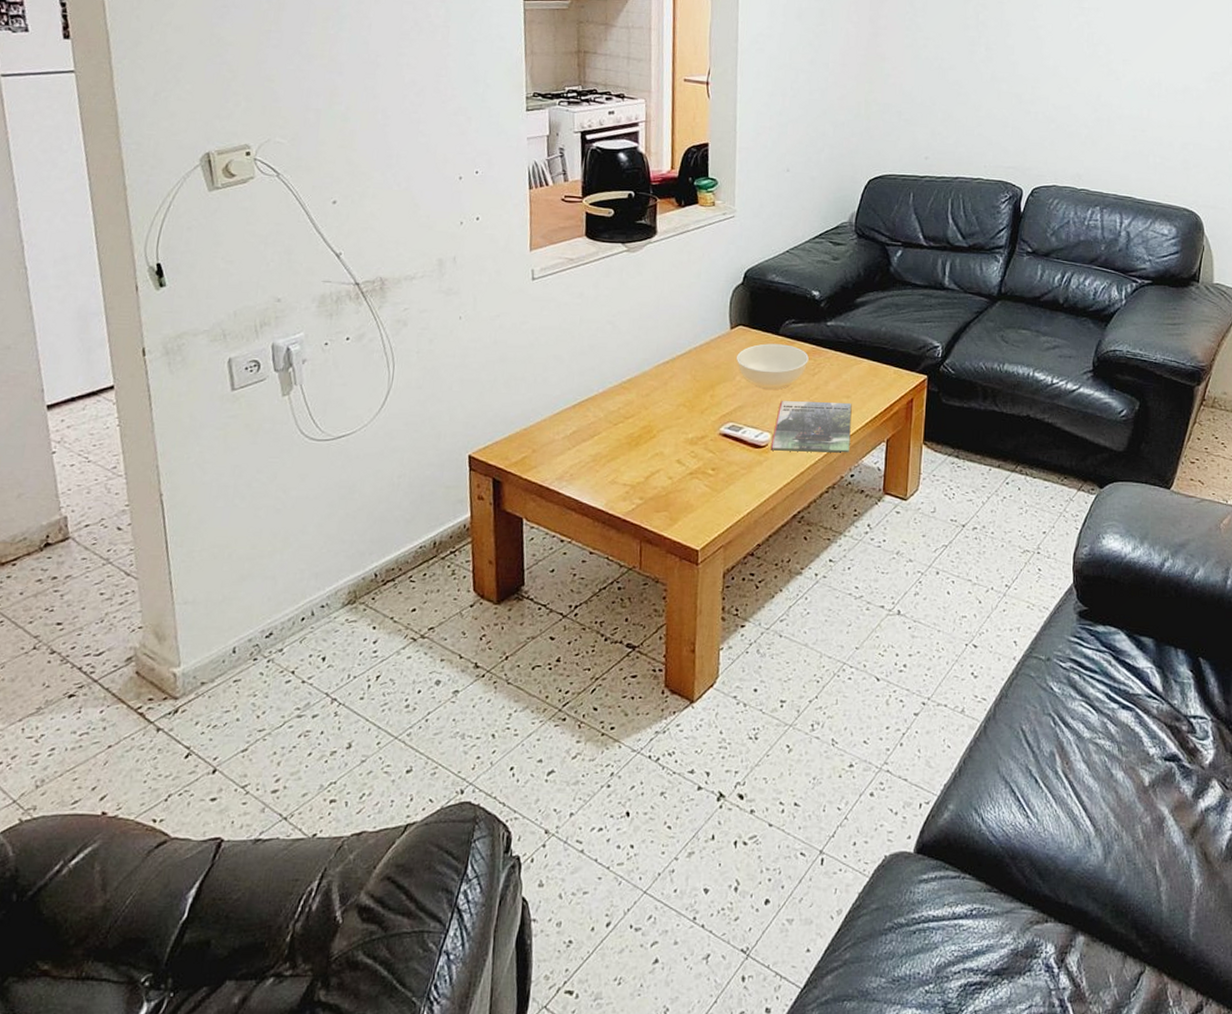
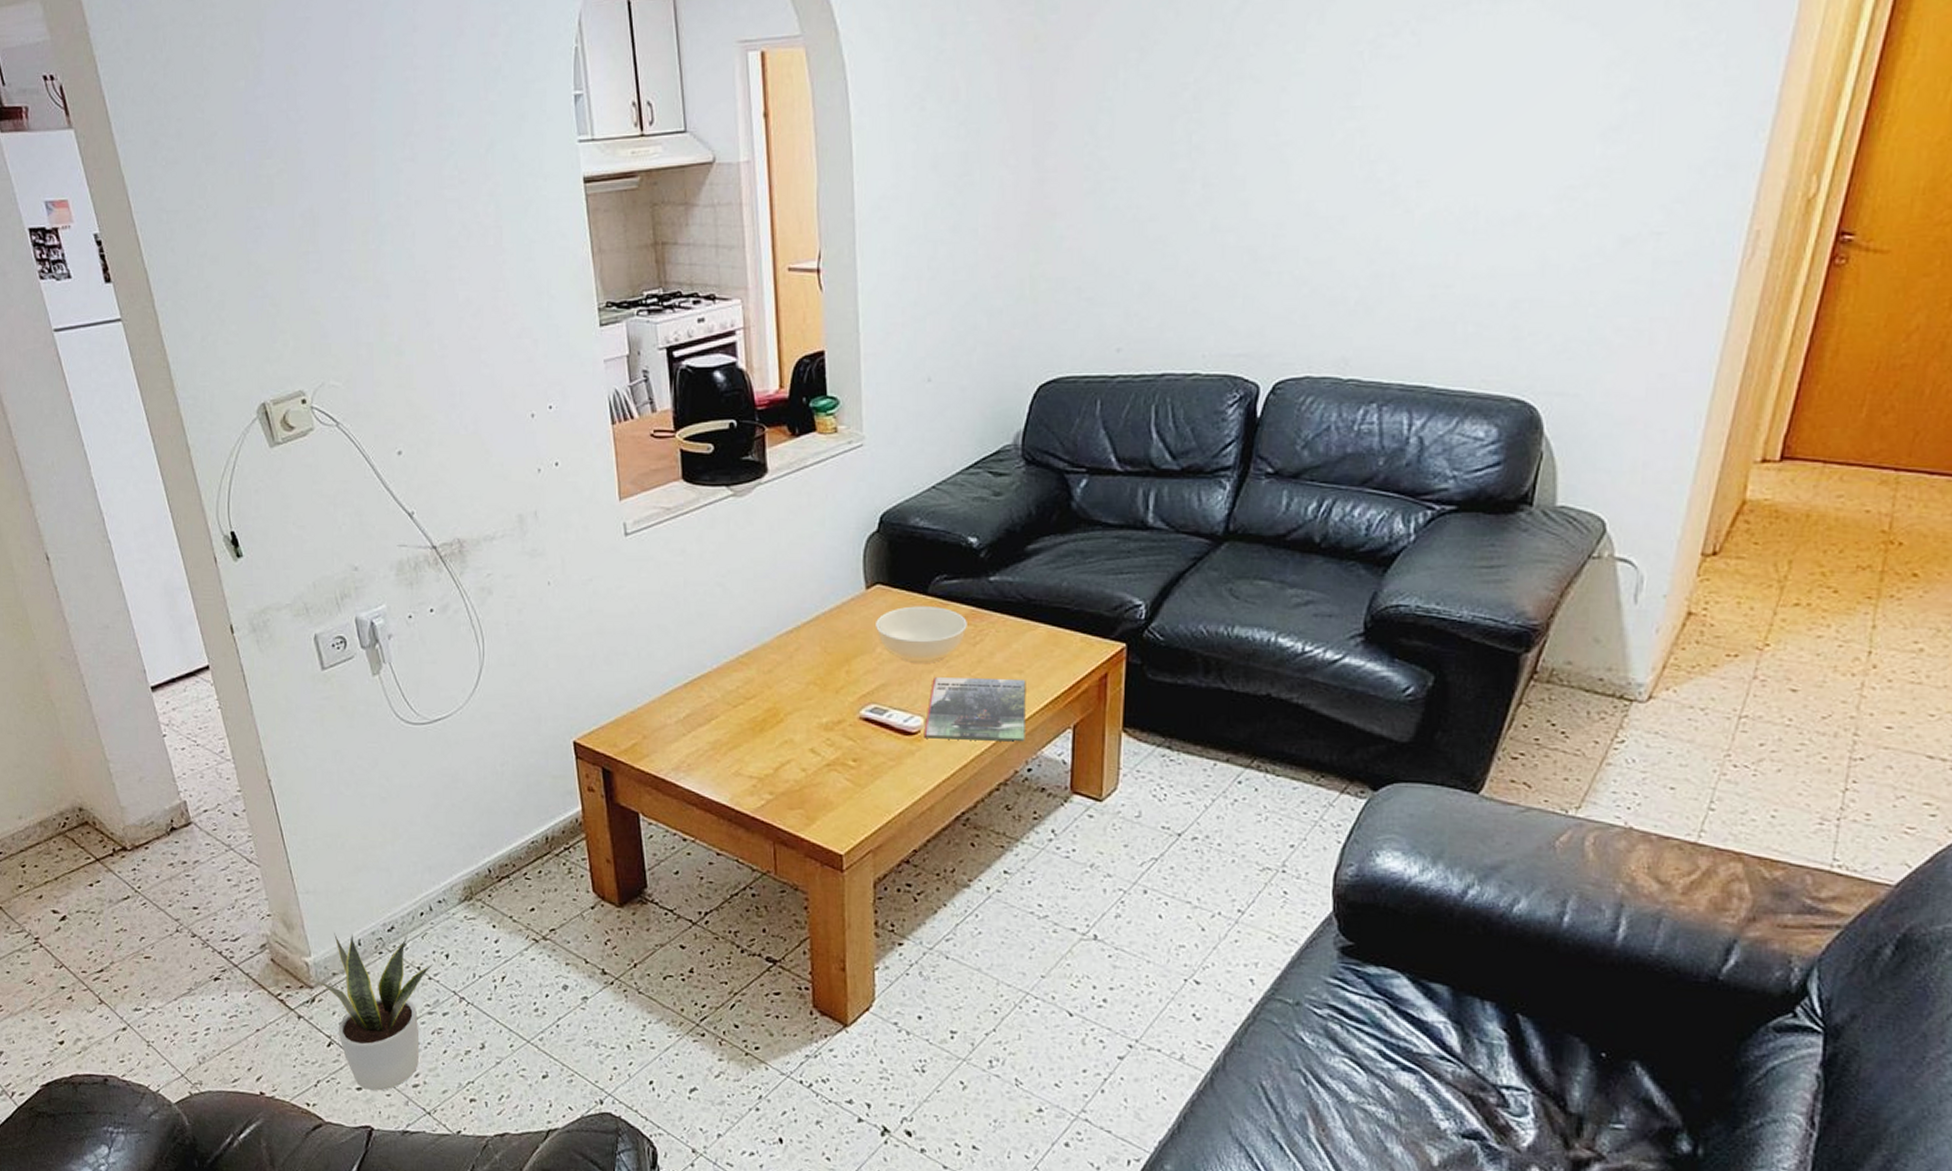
potted plant: none [173,641,309,800] -> present [308,932,433,1091]

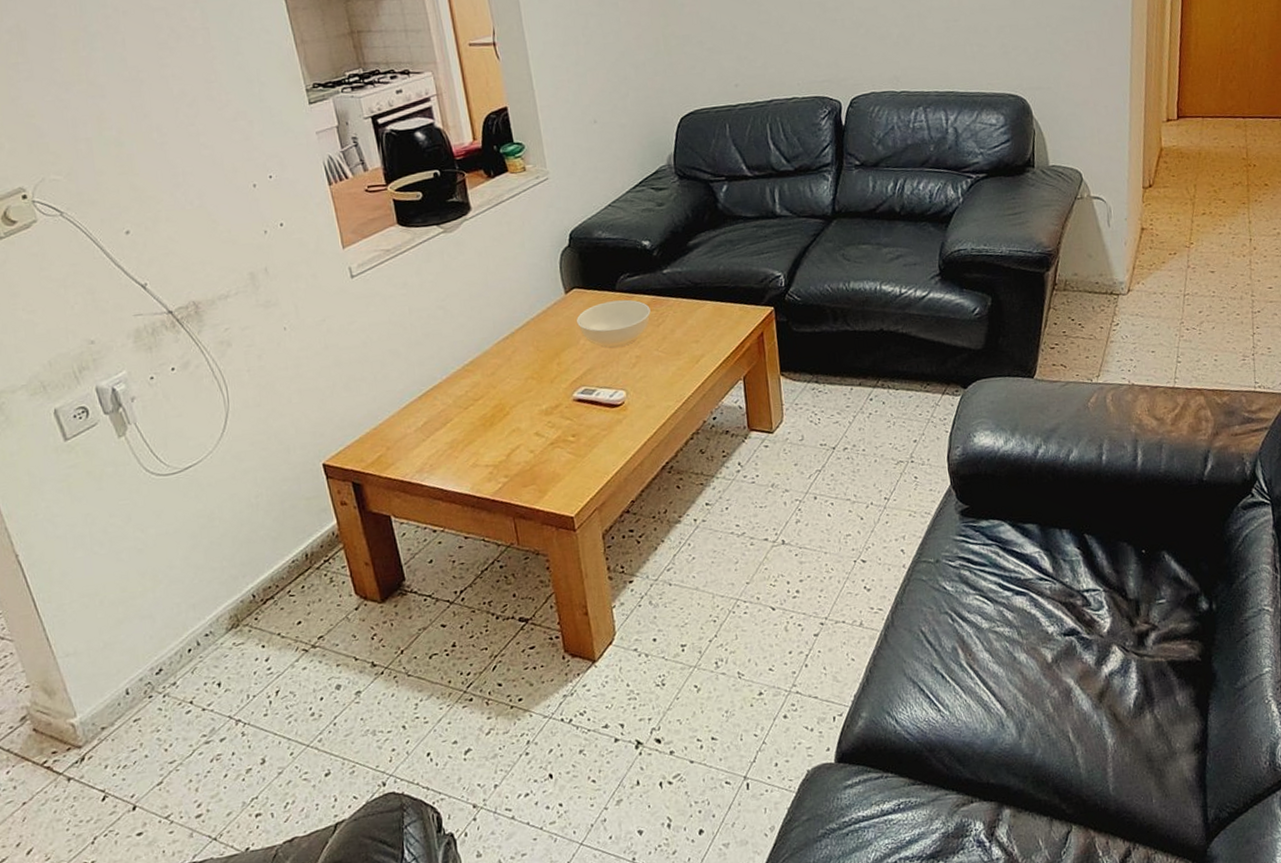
potted plant: present [308,932,433,1091] -> none [76,676,206,833]
magazine: present [923,677,1026,742] -> none [627,347,708,407]

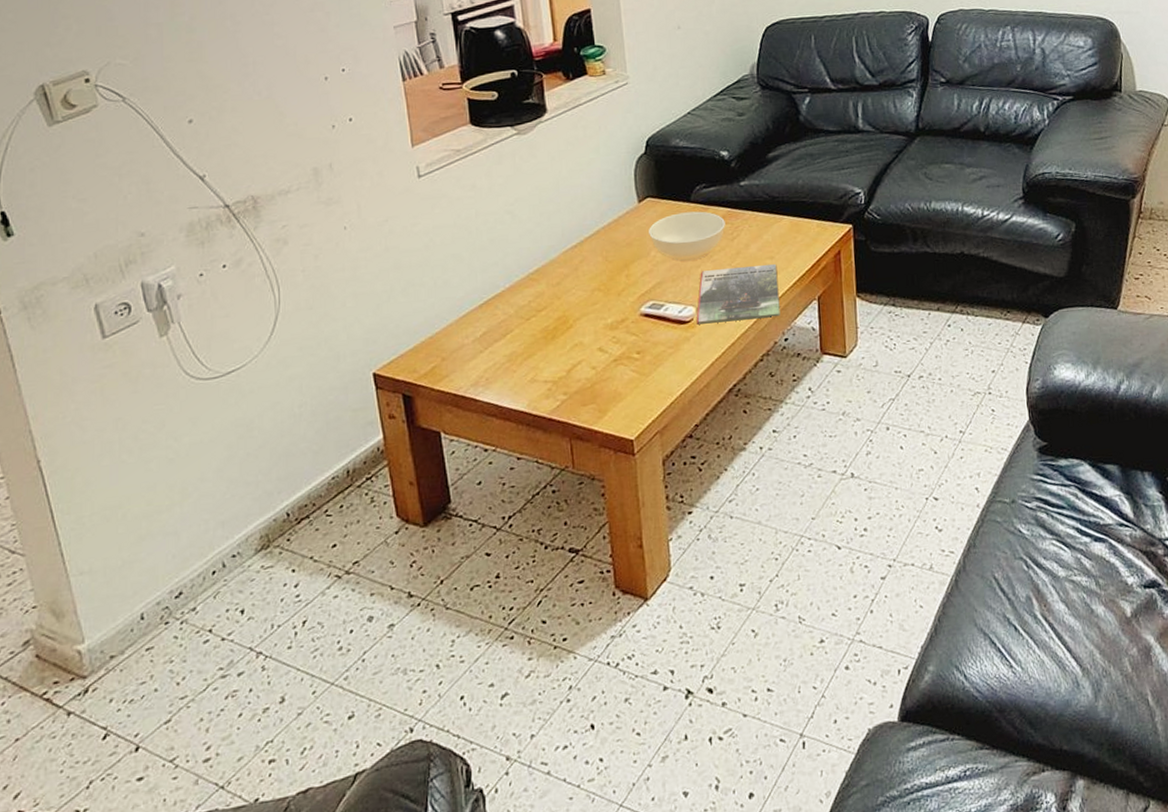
magazine: none [627,347,708,407] -> present [696,264,780,325]

